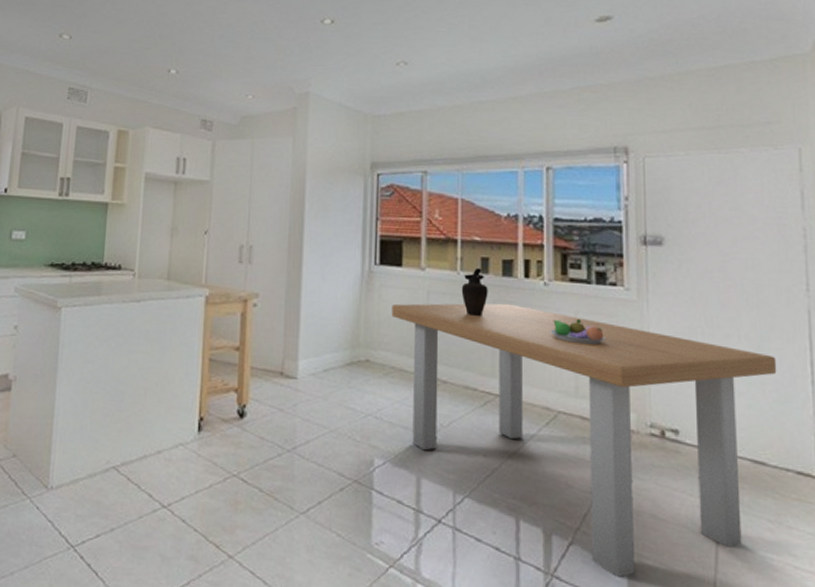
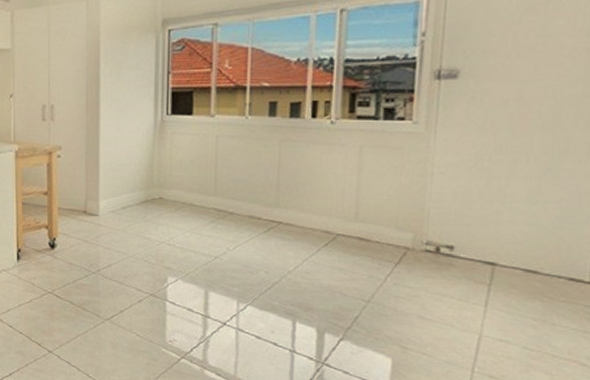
dining table: present [391,303,777,577] -> none [182,142,565,364]
ceramic pitcher: present [461,268,488,316] -> none [249,111,275,155]
fruit bowl: present [550,319,606,345] -> none [334,153,389,175]

